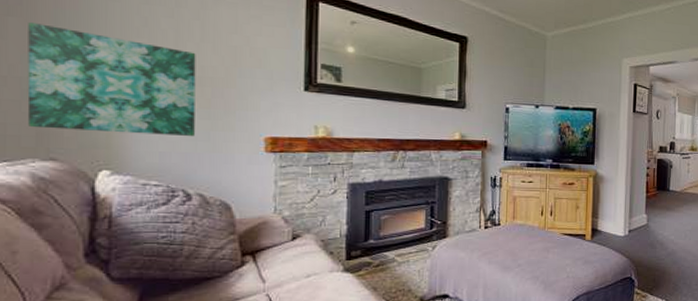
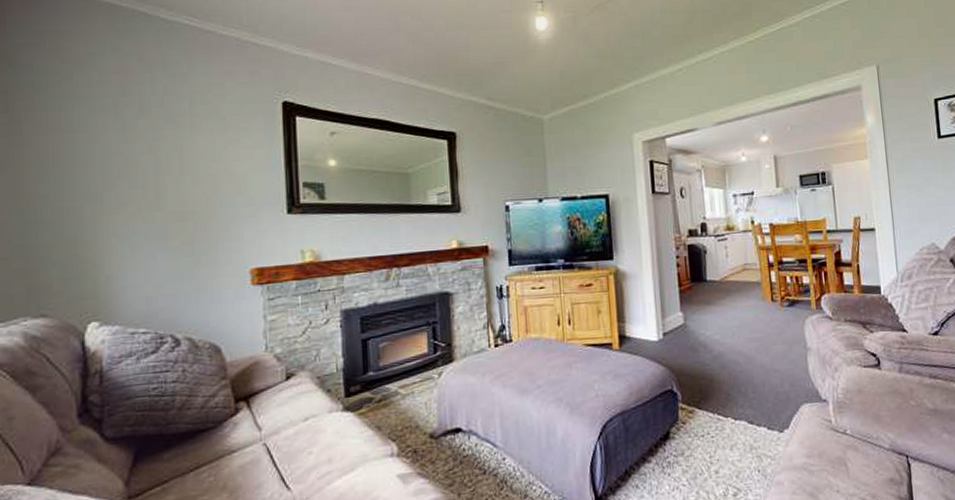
wall art: present [27,23,196,137] -> none [15,176,179,285]

